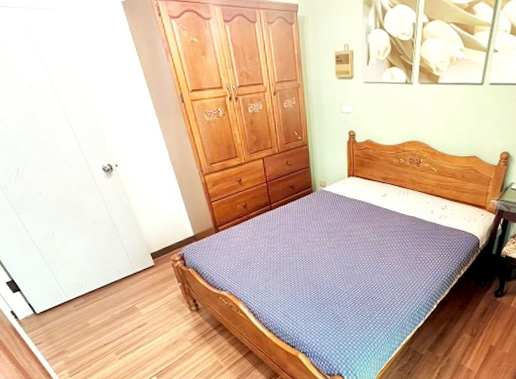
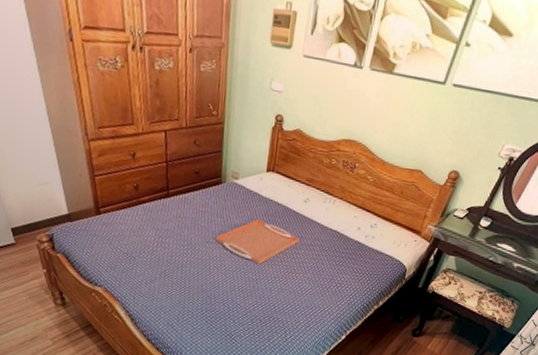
serving tray: none [314,216,383,254] -> present [215,219,299,265]

